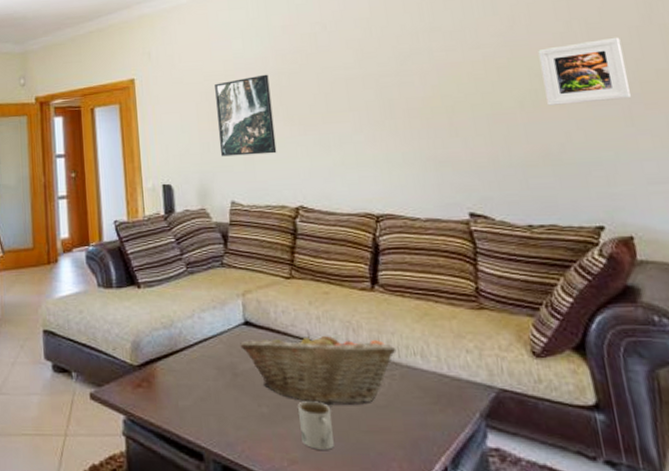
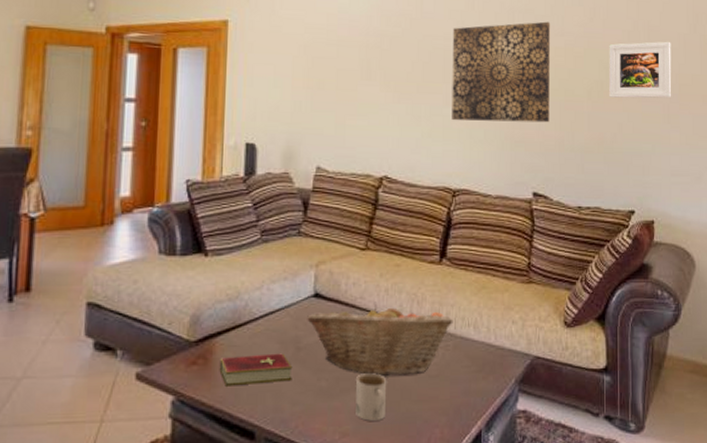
hardcover book: none [162,379,233,409] -> present [219,353,293,386]
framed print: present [215,74,277,157] -> none [312,34,371,120]
wall art: none [352,36,478,147] -> present [452,21,551,123]

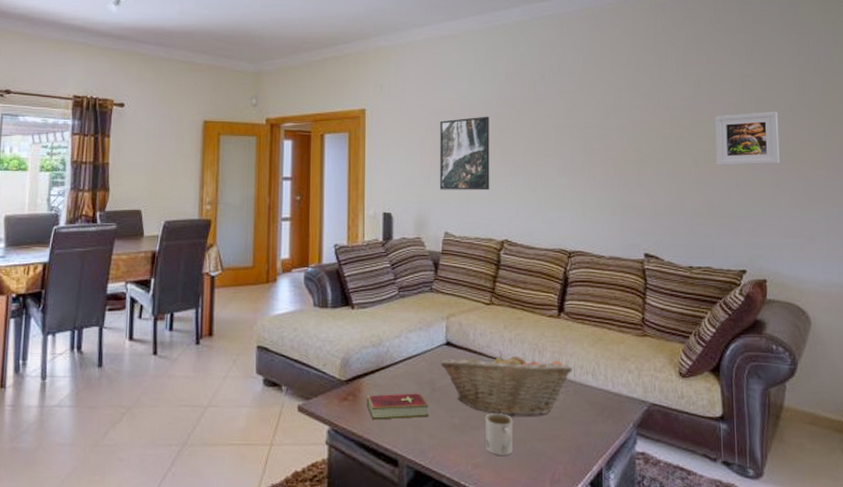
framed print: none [312,34,371,120] -> present [439,116,490,191]
wall art: present [452,21,551,123] -> none [564,98,659,190]

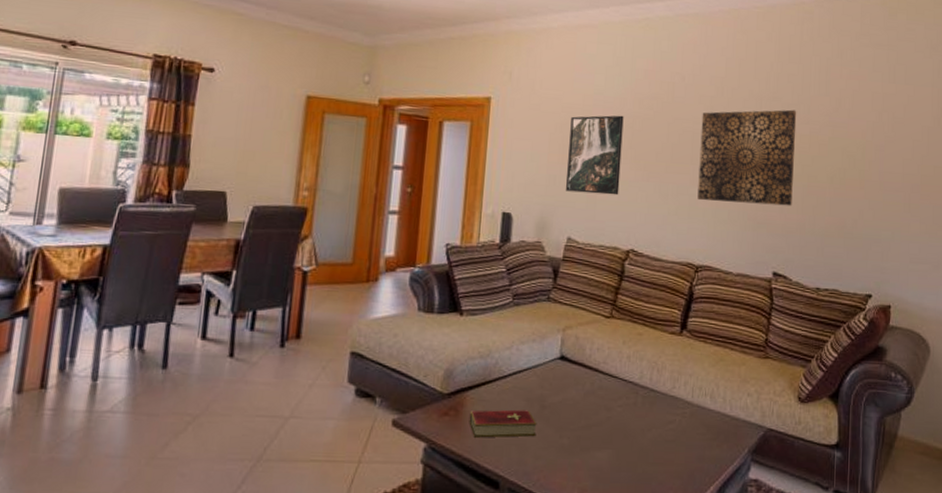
fruit basket: present [440,350,573,416] -> none [552,367,691,438]
mug: present [486,413,513,455] -> none [594,434,625,479]
wall art: none [564,98,659,190] -> present [697,109,797,206]
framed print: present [715,111,780,165] -> none [851,133,915,188]

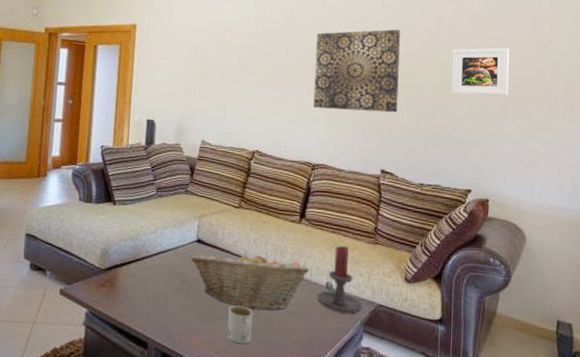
hardcover book: present [469,409,537,438] -> none [122,283,178,306]
fruit basket: none [552,367,691,438] -> present [191,249,310,310]
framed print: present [565,115,624,195] -> none [199,37,249,105]
mug: none [594,434,625,479] -> present [227,305,253,344]
candle holder: none [699,360,751,441] -> present [317,245,363,314]
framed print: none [851,133,915,188] -> present [451,47,510,96]

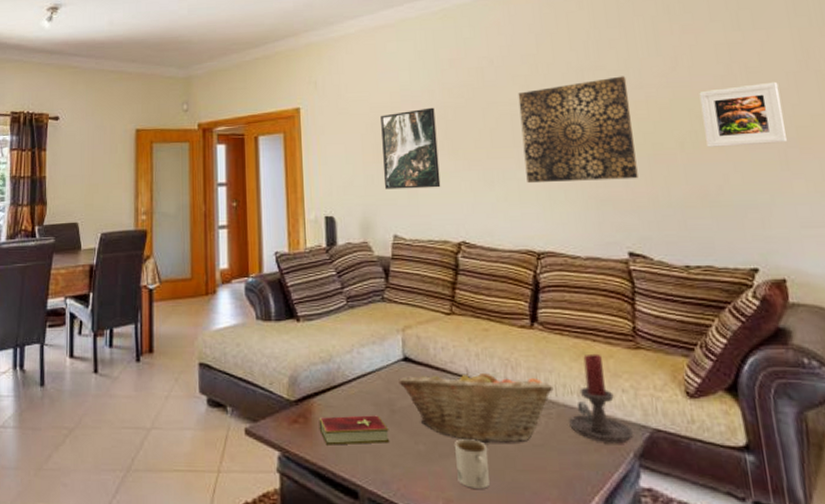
hardcover book: none [122,283,178,306] -> present [319,415,390,445]
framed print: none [199,37,249,105] -> present [381,107,441,190]

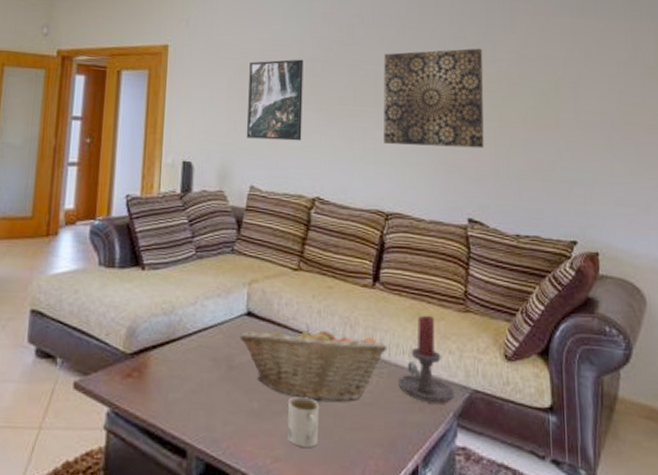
hardcover book: present [319,415,390,445] -> none [153,370,225,402]
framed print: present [699,81,787,147] -> none [544,68,612,127]

